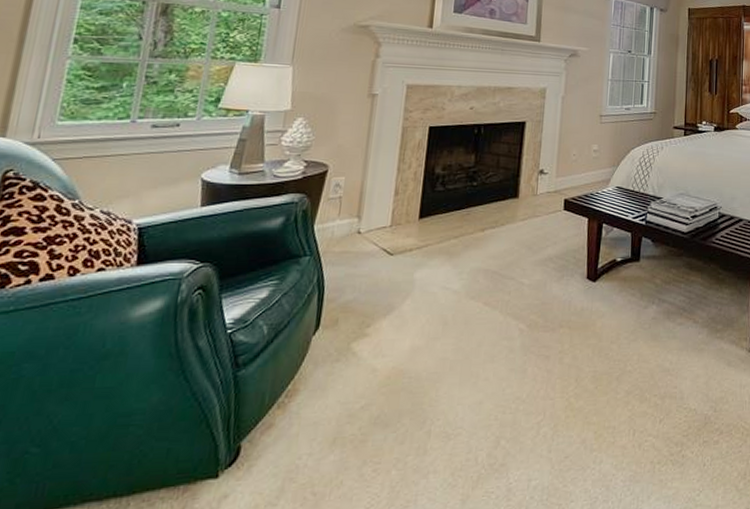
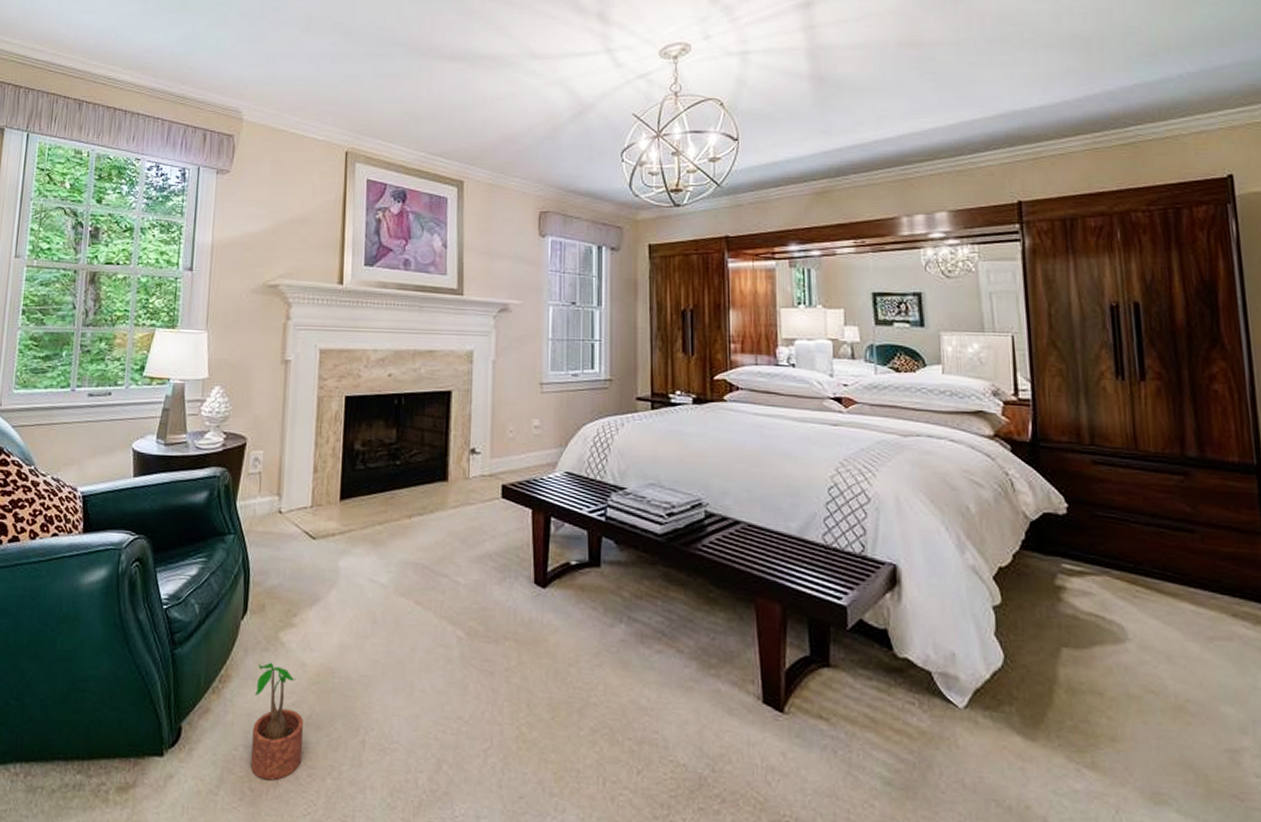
potted plant: none [314,372,371,483] -> present [251,662,304,781]

